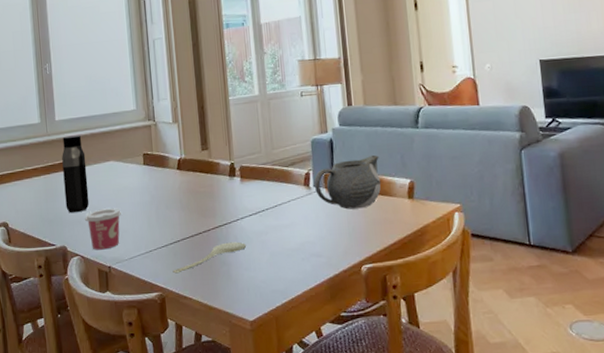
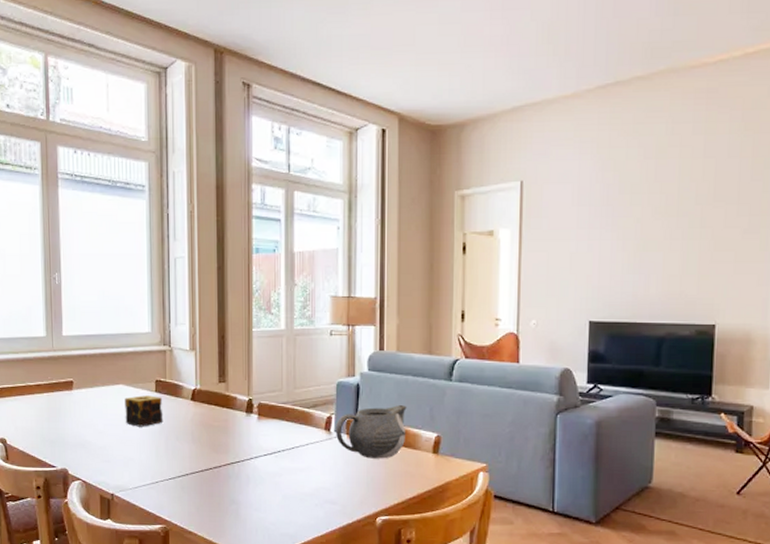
water bottle: present [62,135,89,213] -> none [68,353,95,436]
cup: present [85,208,121,250] -> none [89,434,128,476]
candle: none [115,168,153,200] -> present [125,395,163,427]
spoon: present [172,241,247,274] -> none [179,480,259,508]

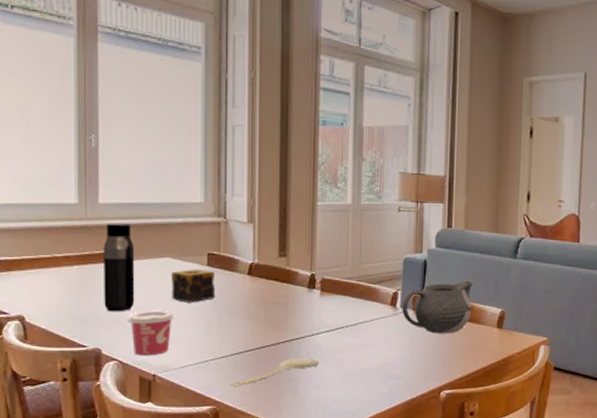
water bottle: none [68,353,95,436] -> present [104,223,135,312]
cup: none [89,434,128,476] -> present [128,310,174,356]
spoon: none [179,480,259,508] -> present [231,358,320,387]

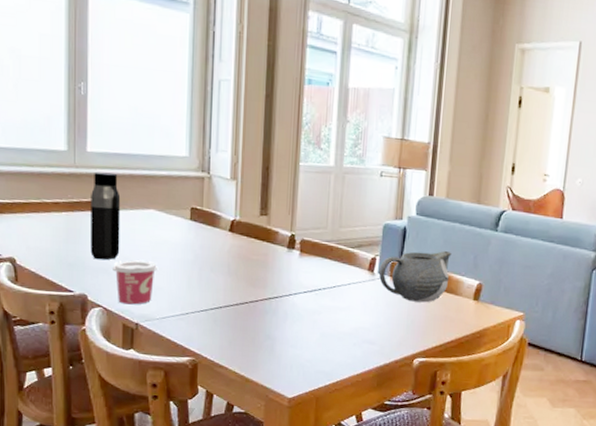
candle: present [171,269,216,303] -> none [155,222,198,256]
spoon: present [231,358,320,387] -> none [210,316,296,341]

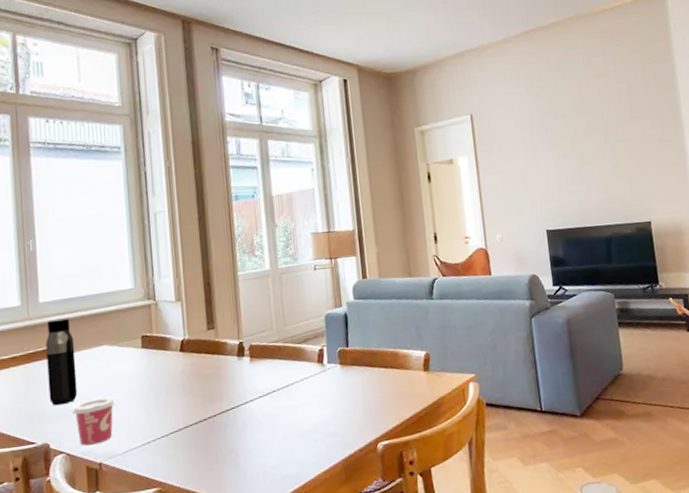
teapot: present [378,251,452,303] -> none [327,328,397,385]

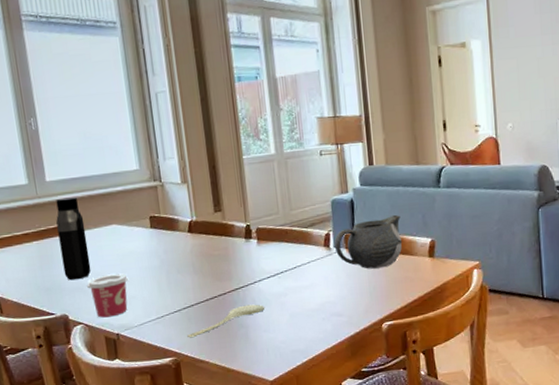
spoon: none [173,426,256,466] -> present [187,304,265,338]
teapot: none [327,328,397,385] -> present [334,215,403,269]

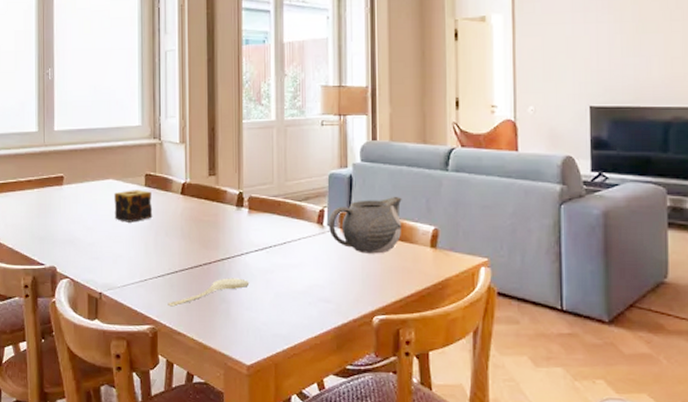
water bottle: present [56,197,91,281] -> none [58,148,84,232]
cup: present [87,273,128,318] -> none [78,230,117,274]
candle: none [119,232,162,265] -> present [114,190,153,223]

